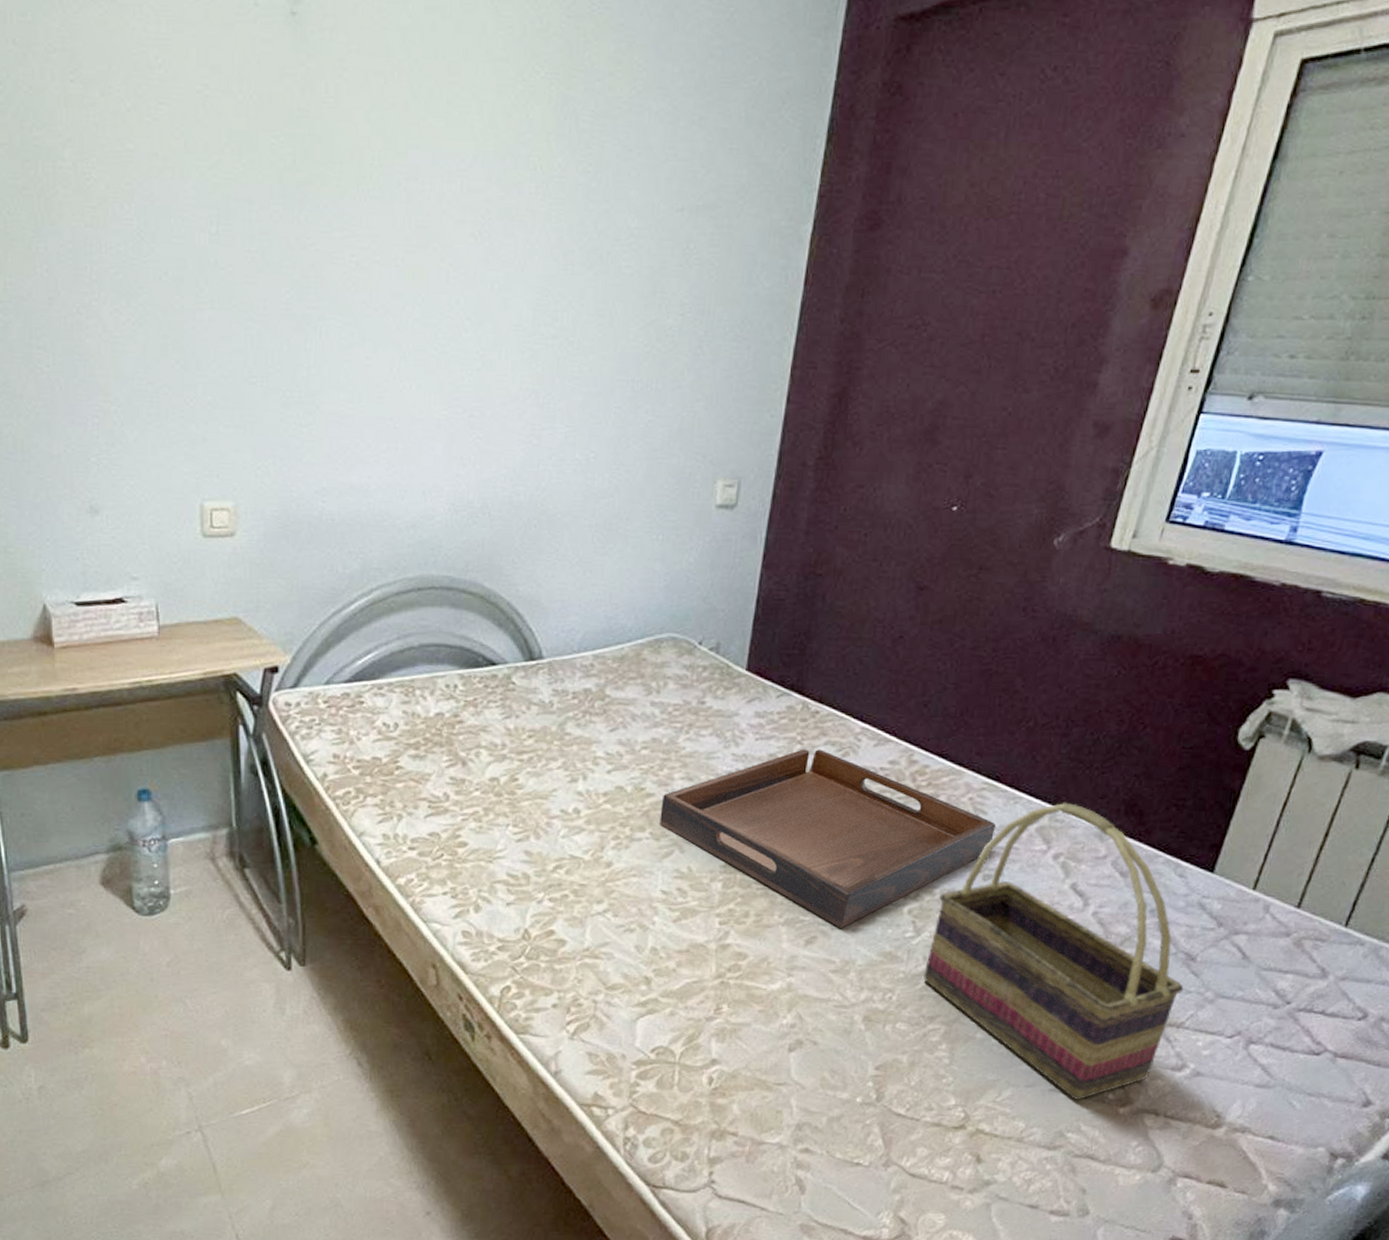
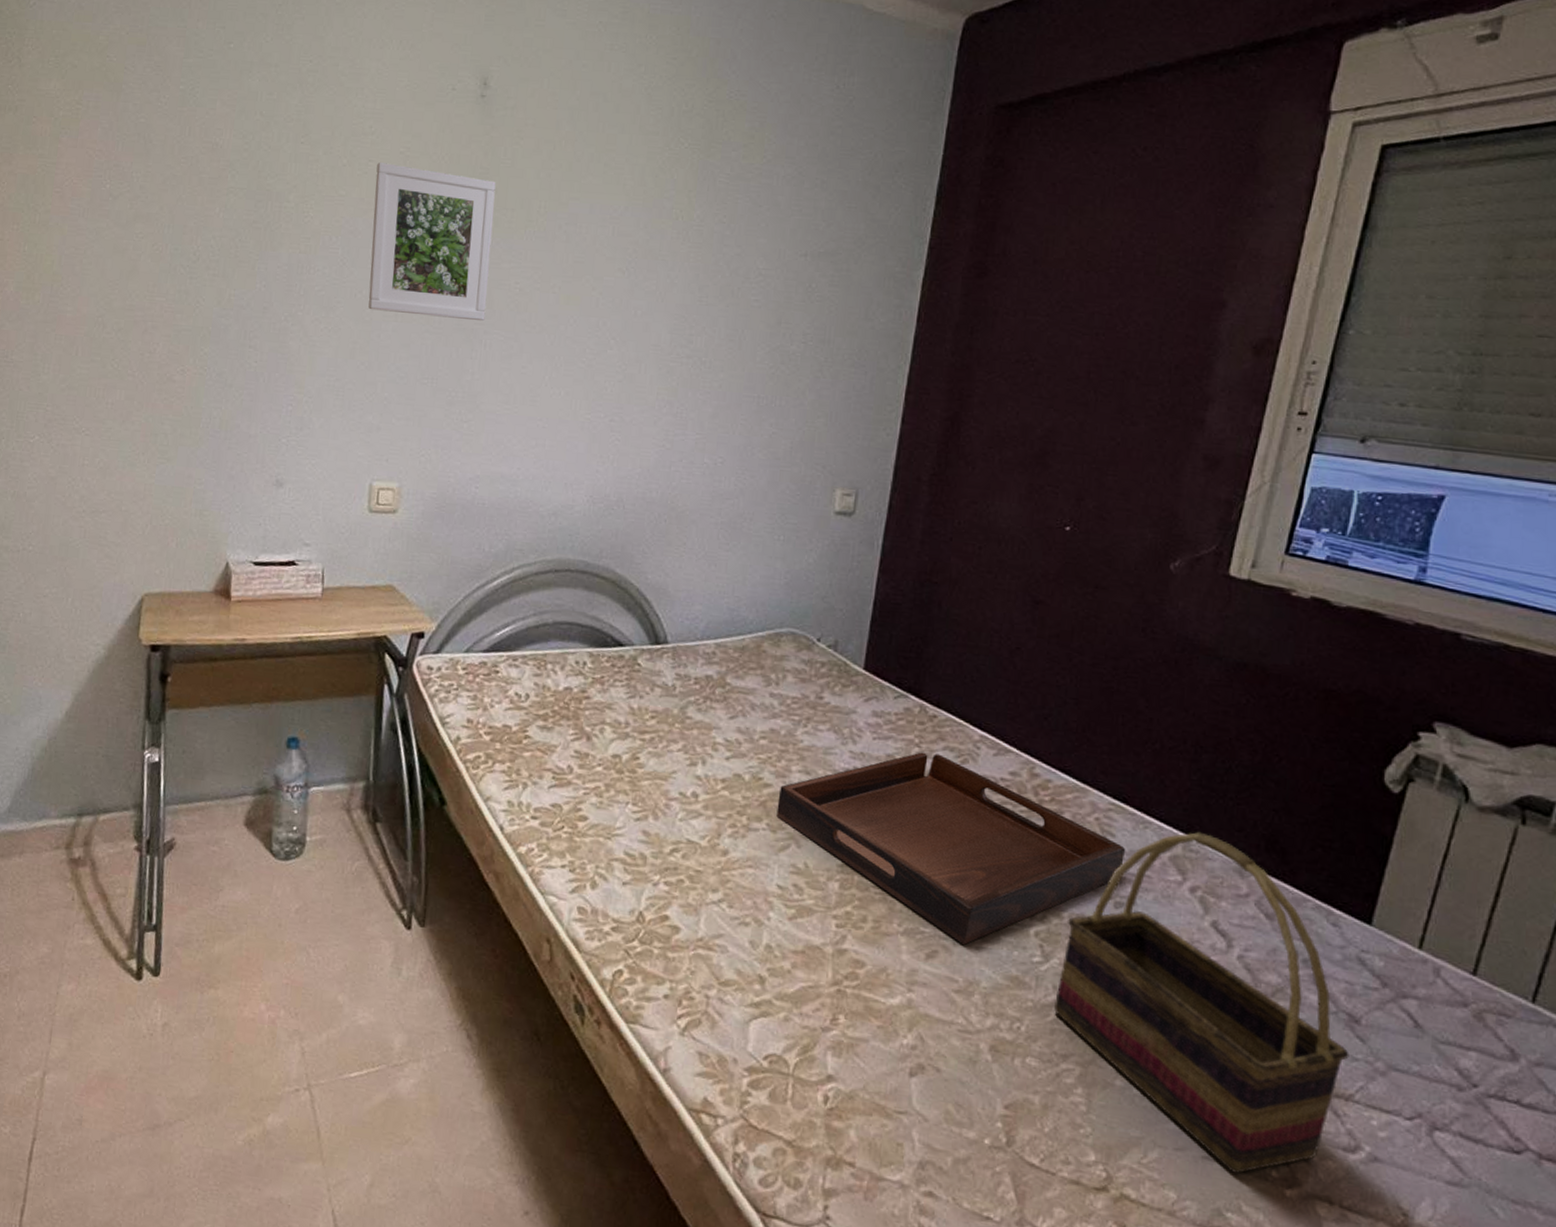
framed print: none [170,105,319,305] -> present [368,163,496,322]

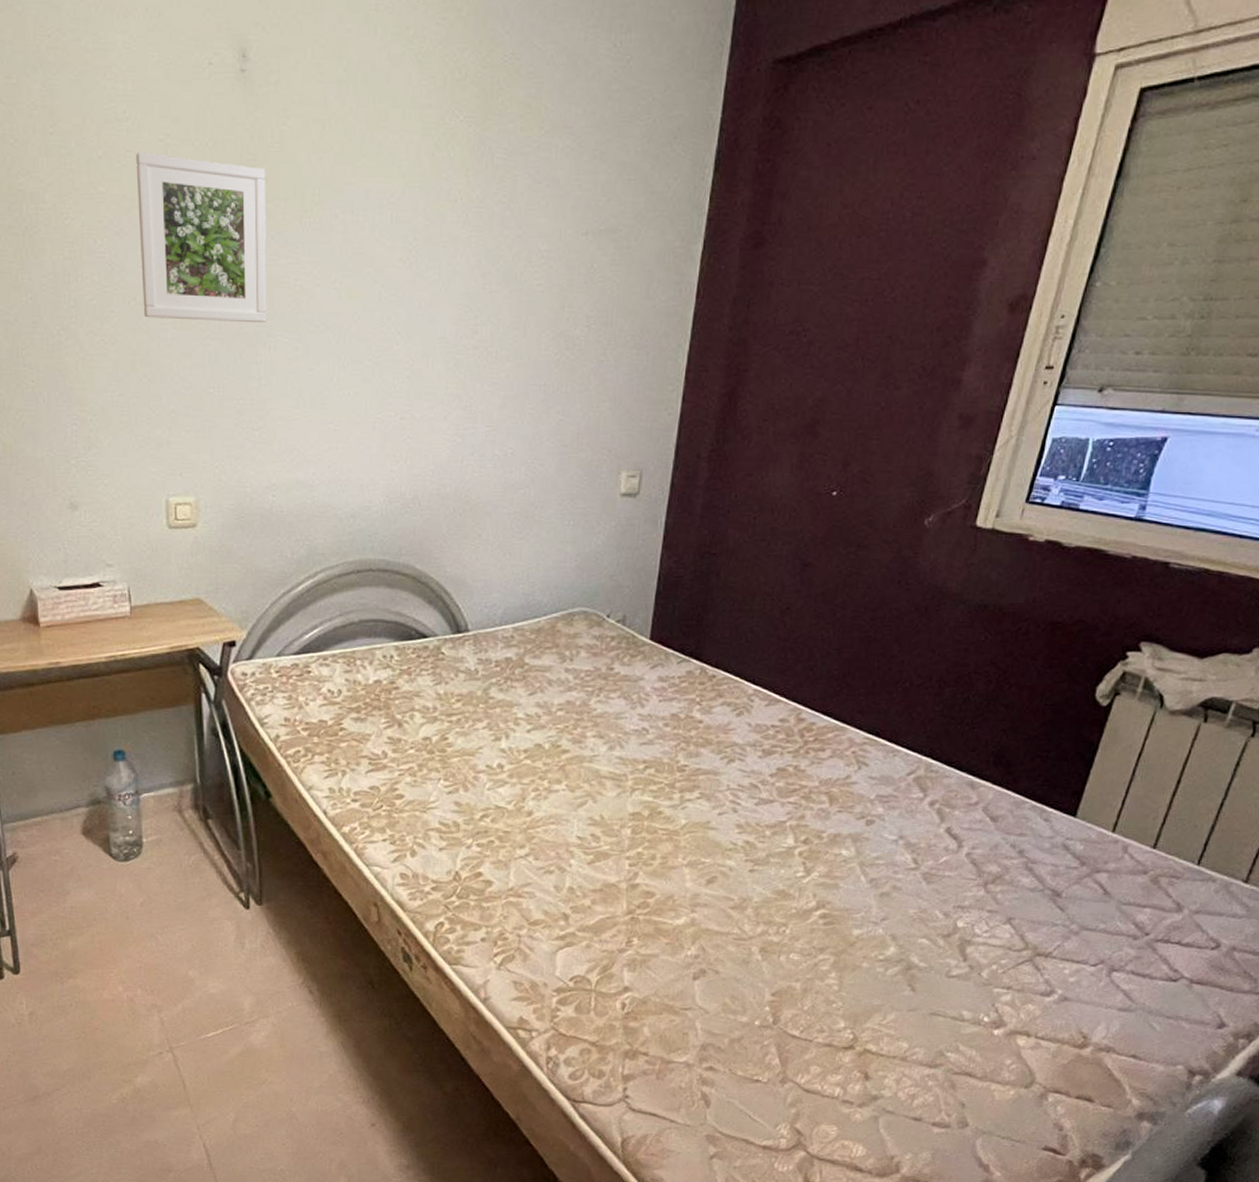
serving tray: present [776,752,1125,945] -> none [574,709,877,869]
woven basket: present [1053,832,1349,1174] -> none [813,755,1051,1023]

